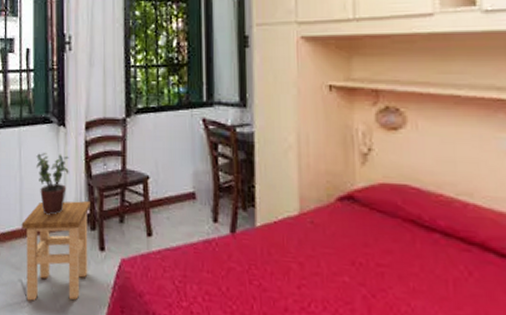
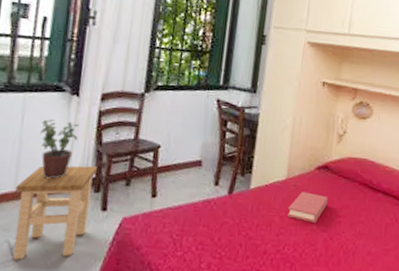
book: none [307,230,360,273] -> present [286,191,328,223]

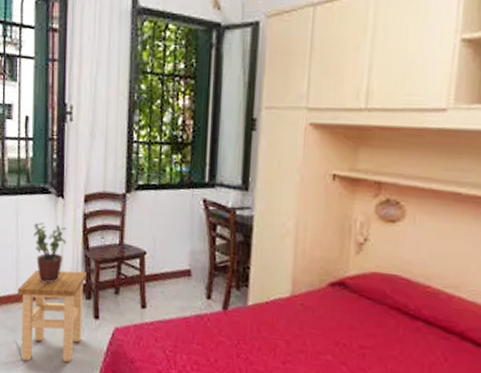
book: present [286,191,328,223] -> none [293,312,346,352]

